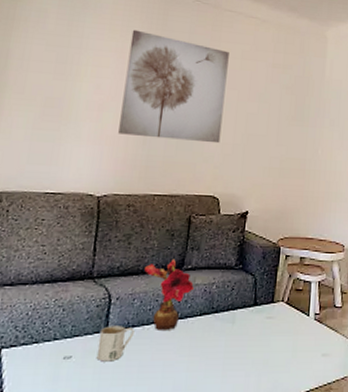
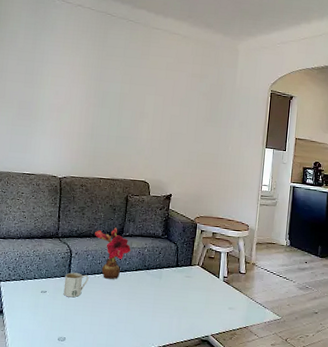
wall art: present [118,29,229,144] -> none [73,46,156,140]

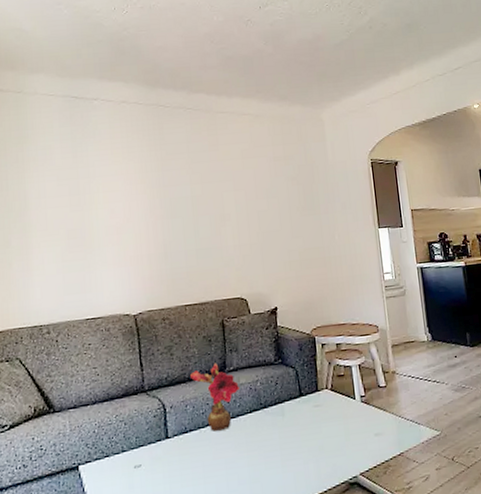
mug: present [63,272,89,298] -> none [161,431,193,467]

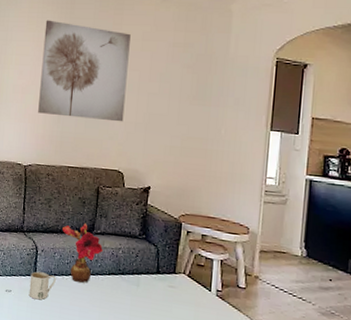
wall art: none [133,149,237,253] -> present [38,20,131,122]
mug: none [161,431,193,467] -> present [29,271,56,300]

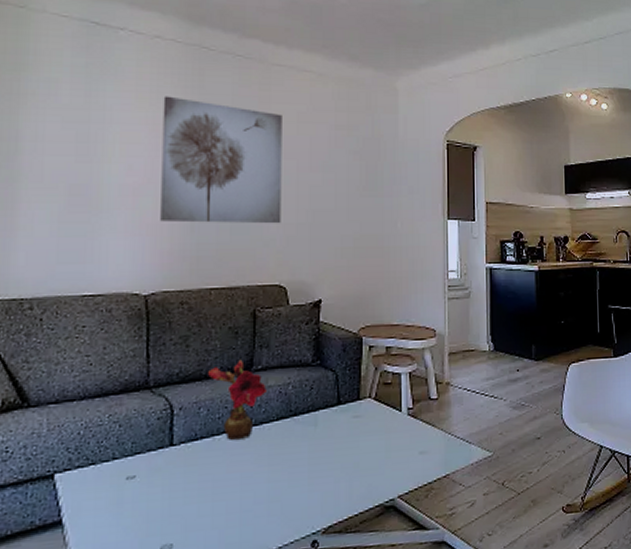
mug: present [29,271,56,300] -> none [163,438,204,479]

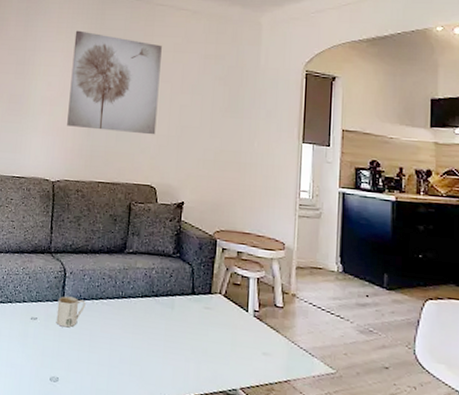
mug: none [163,438,204,479] -> present [56,296,86,328]
flower: present [208,359,267,440] -> none [92,242,135,307]

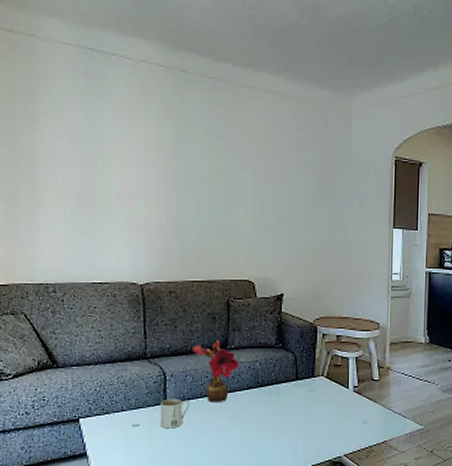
wall art: present [67,30,162,135] -> none [150,115,250,229]
flower: none [92,242,135,307] -> present [192,339,239,402]

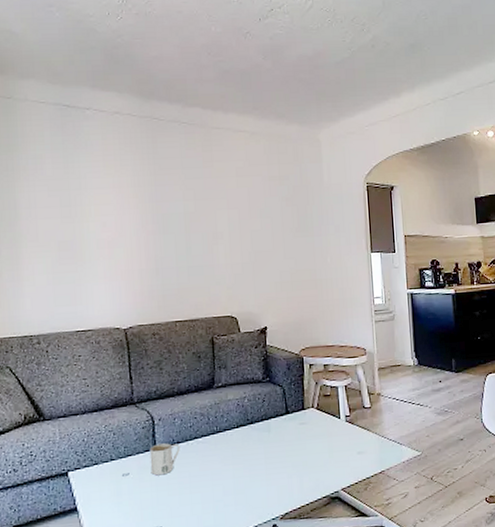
flower: present [192,339,239,402] -> none [179,378,227,444]

